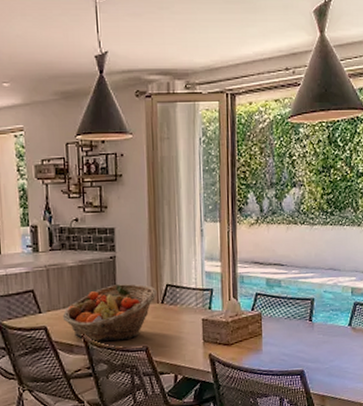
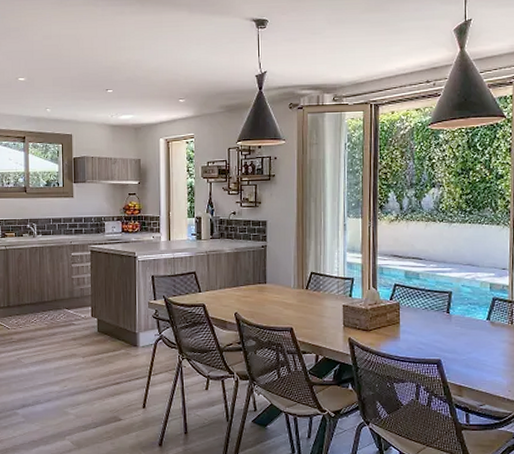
fruit basket: present [62,284,157,342] -> none [219,270,302,321]

